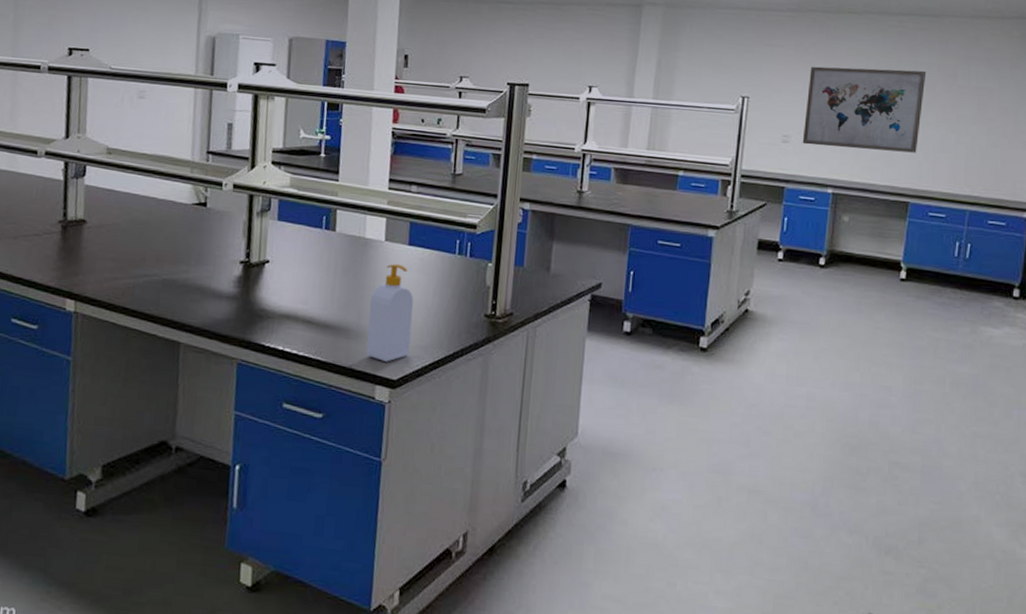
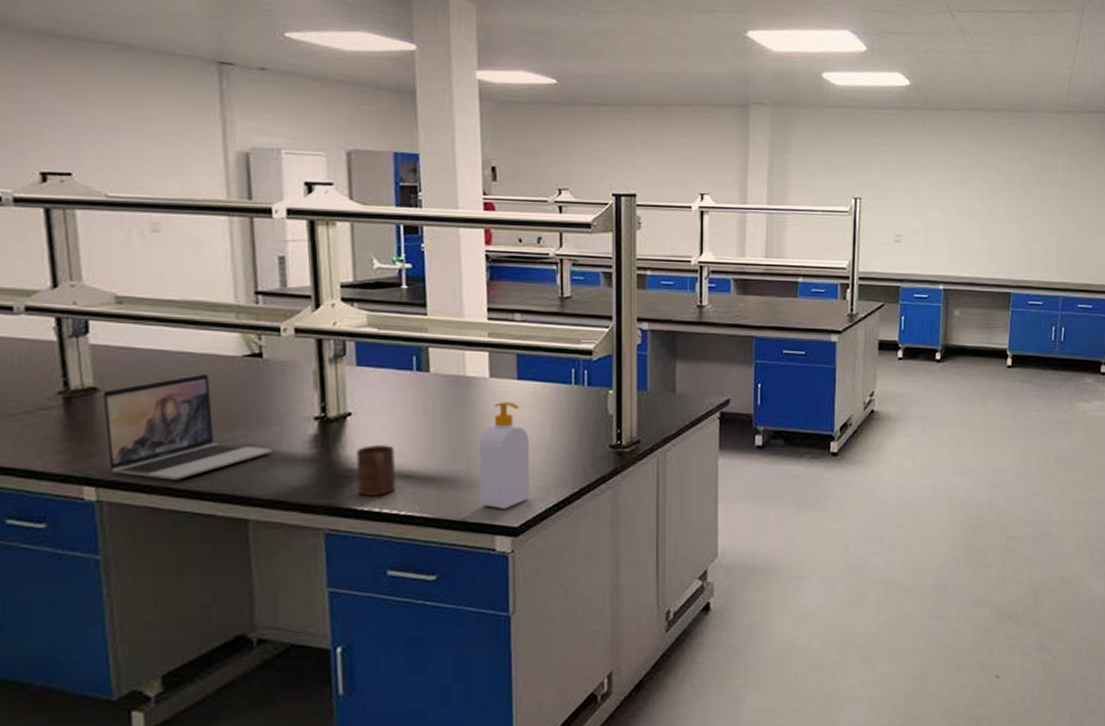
laptop: none [85,215,205,302] -> present [102,373,272,480]
cup: none [267,290,301,336] -> present [356,444,396,496]
wall art: present [802,66,927,153] -> none [913,164,1020,245]

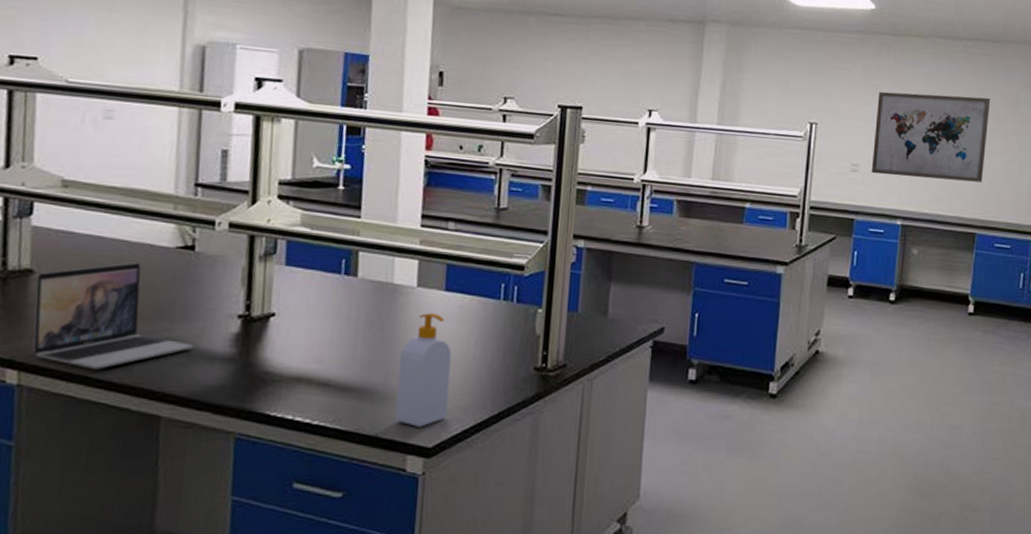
cup: present [356,444,396,496] -> none [272,348,315,402]
wall art: none [913,164,1020,245] -> present [871,91,991,183]

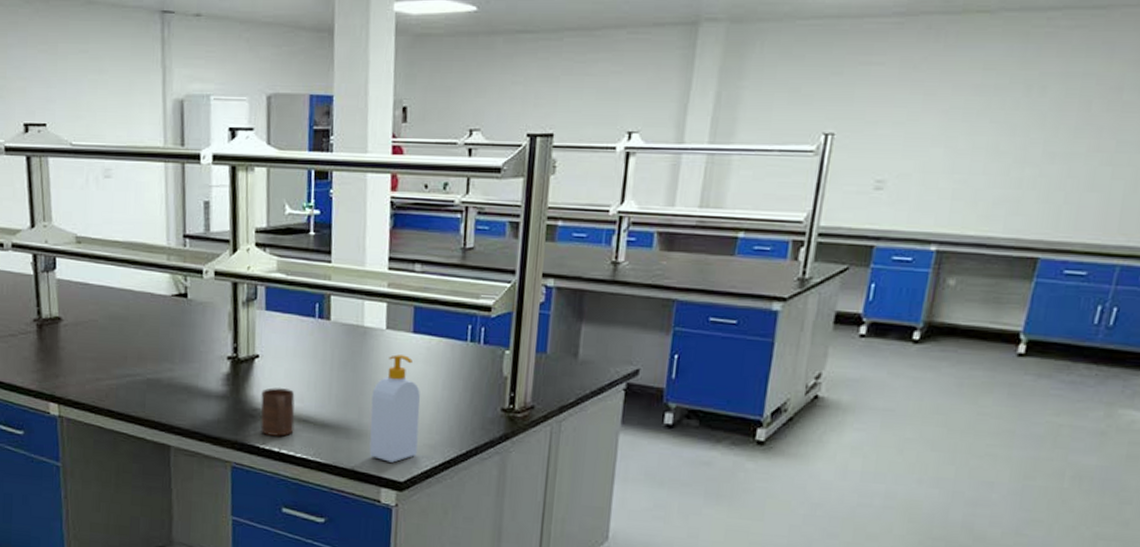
laptop: present [32,262,193,369] -> none [64,310,192,404]
cup: none [272,348,315,402] -> present [260,387,295,436]
wall art: present [871,91,991,183] -> none [900,85,1081,195]

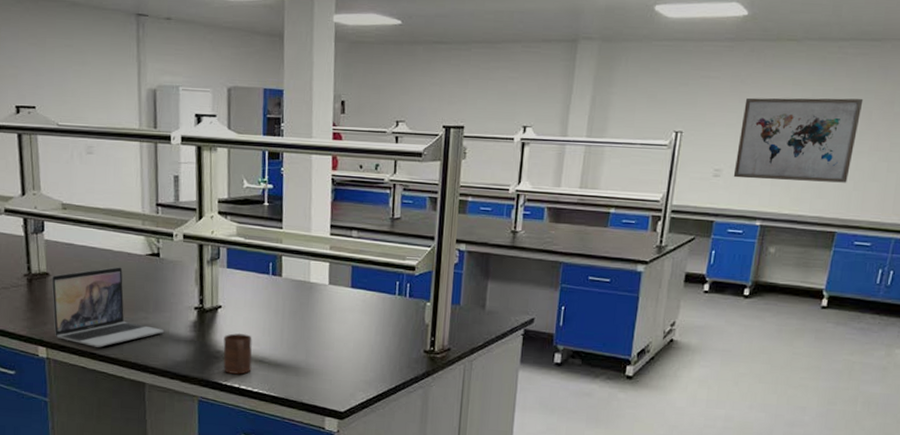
laptop: none [64,310,192,404] -> present [51,267,164,347]
soap bottle: present [369,355,421,463] -> none [315,306,358,396]
wall art: none [900,85,1081,195] -> present [733,97,864,183]

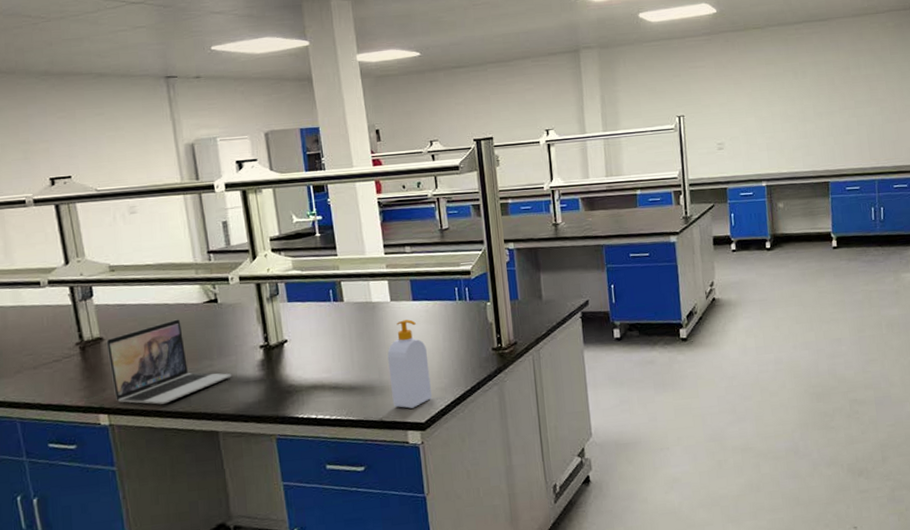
cup: present [223,333,252,375] -> none [294,363,327,406]
soap bottle: none [315,306,358,396] -> present [387,319,432,409]
wall art: present [733,97,864,183] -> none [730,69,828,148]

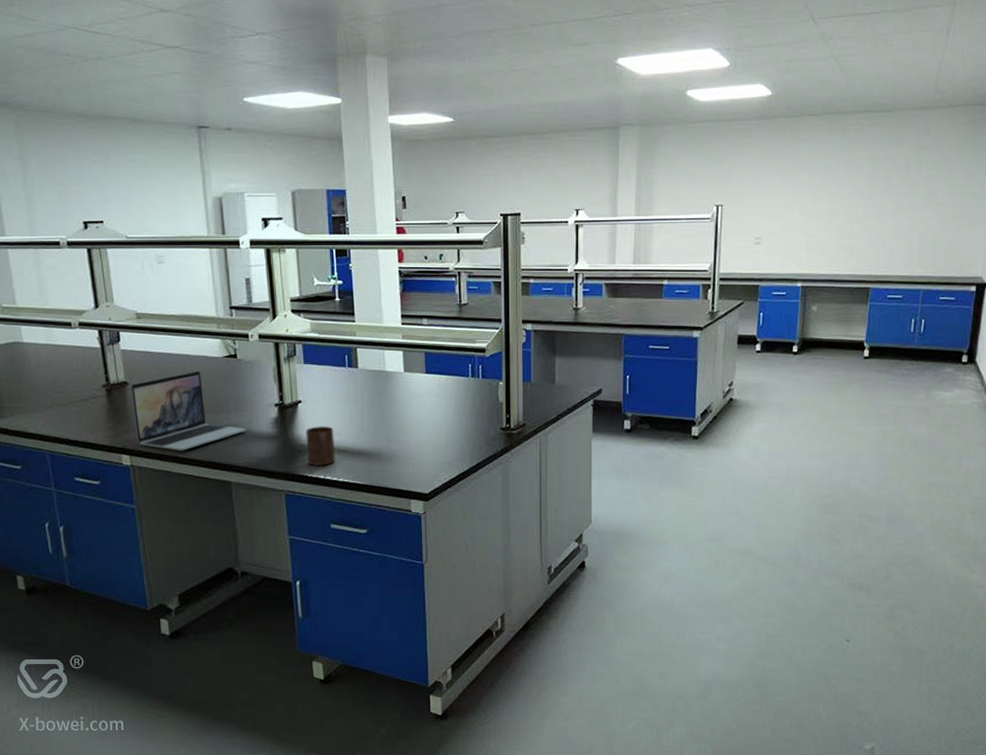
cup: none [294,363,327,406] -> present [306,425,336,466]
soap bottle: present [387,319,432,409] -> none [397,392,437,479]

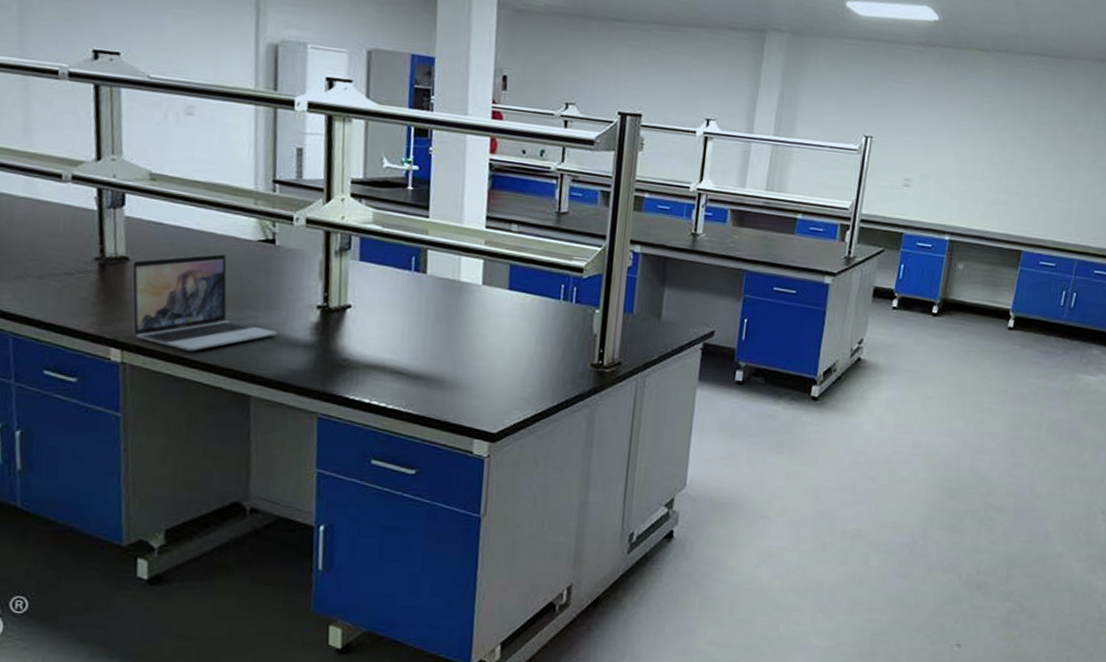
cup: present [306,425,336,466] -> none [351,338,388,388]

